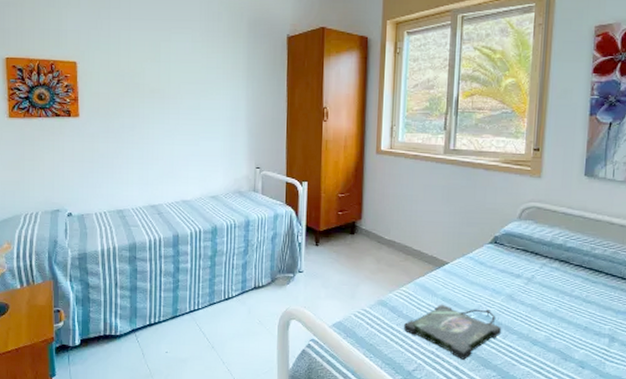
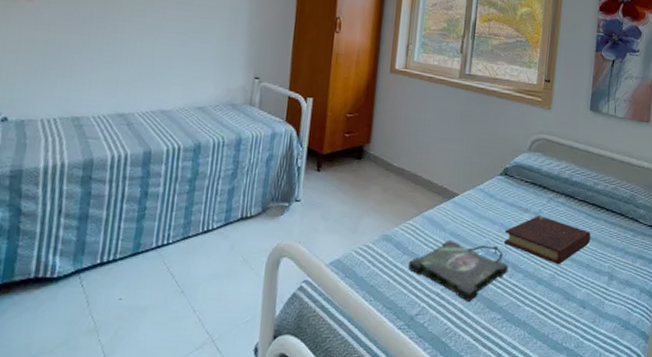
book: none [496,281,589,327] -> present [503,216,591,265]

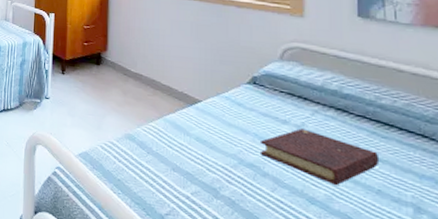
photo frame: present [407,239,509,302] -> none [153,144,269,210]

